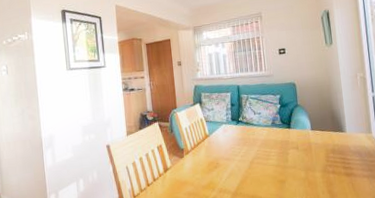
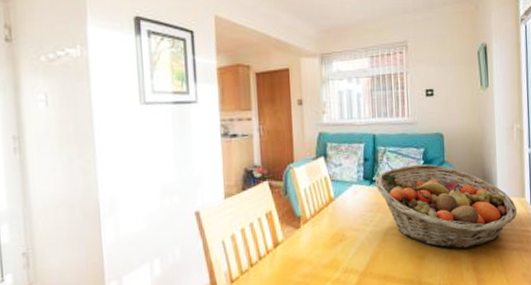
fruit basket: none [240,107,365,176] -> present [374,164,517,249]

